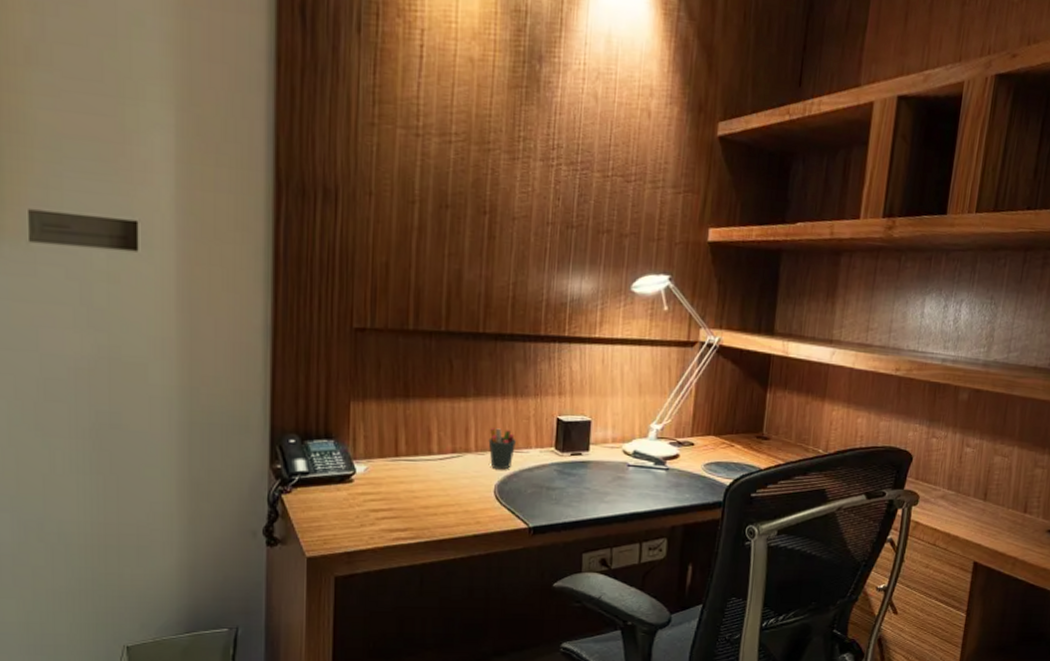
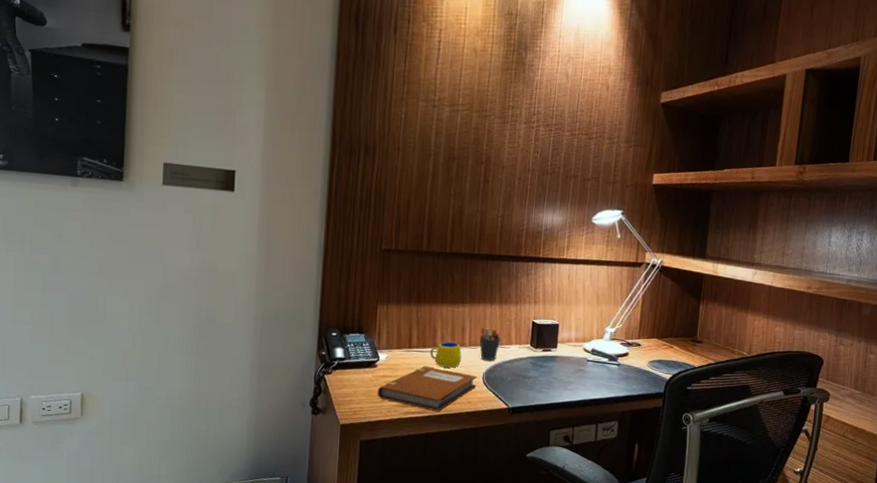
notebook: none [355,478,487,536] -> present [377,366,477,412]
mug: none [424,446,466,480] -> present [430,341,462,368]

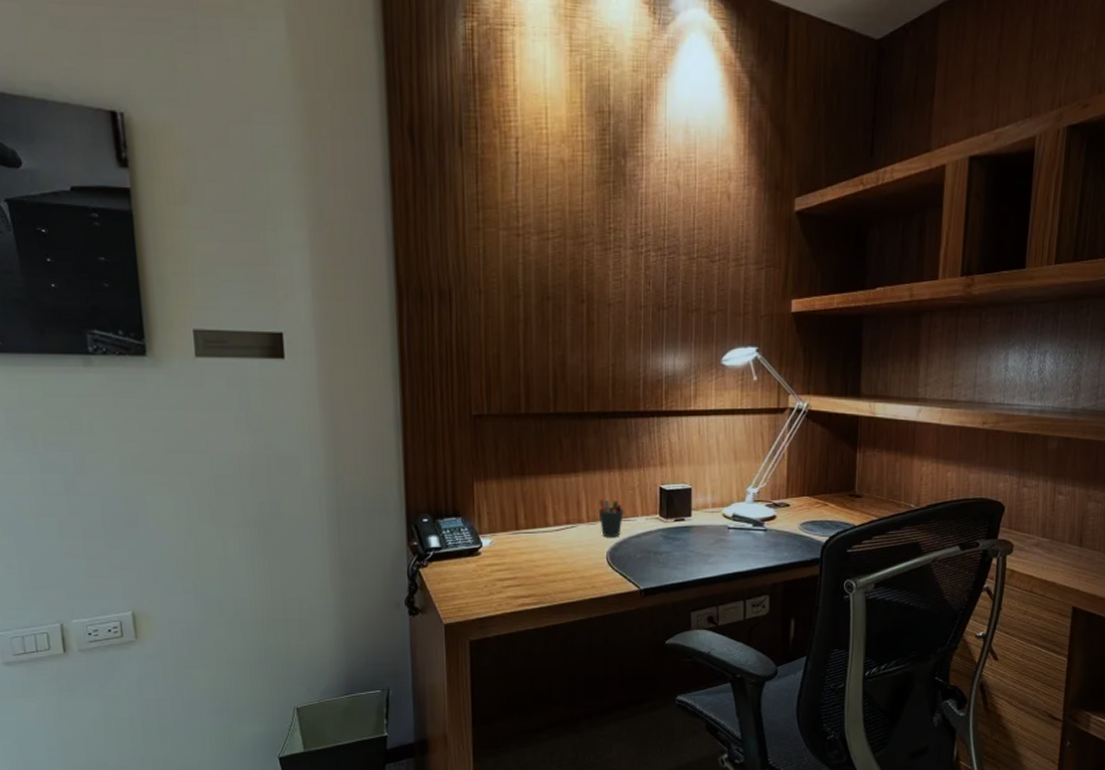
notebook: present [377,366,477,412] -> none [483,549,600,601]
mug: present [430,341,462,368] -> none [542,518,580,549]

